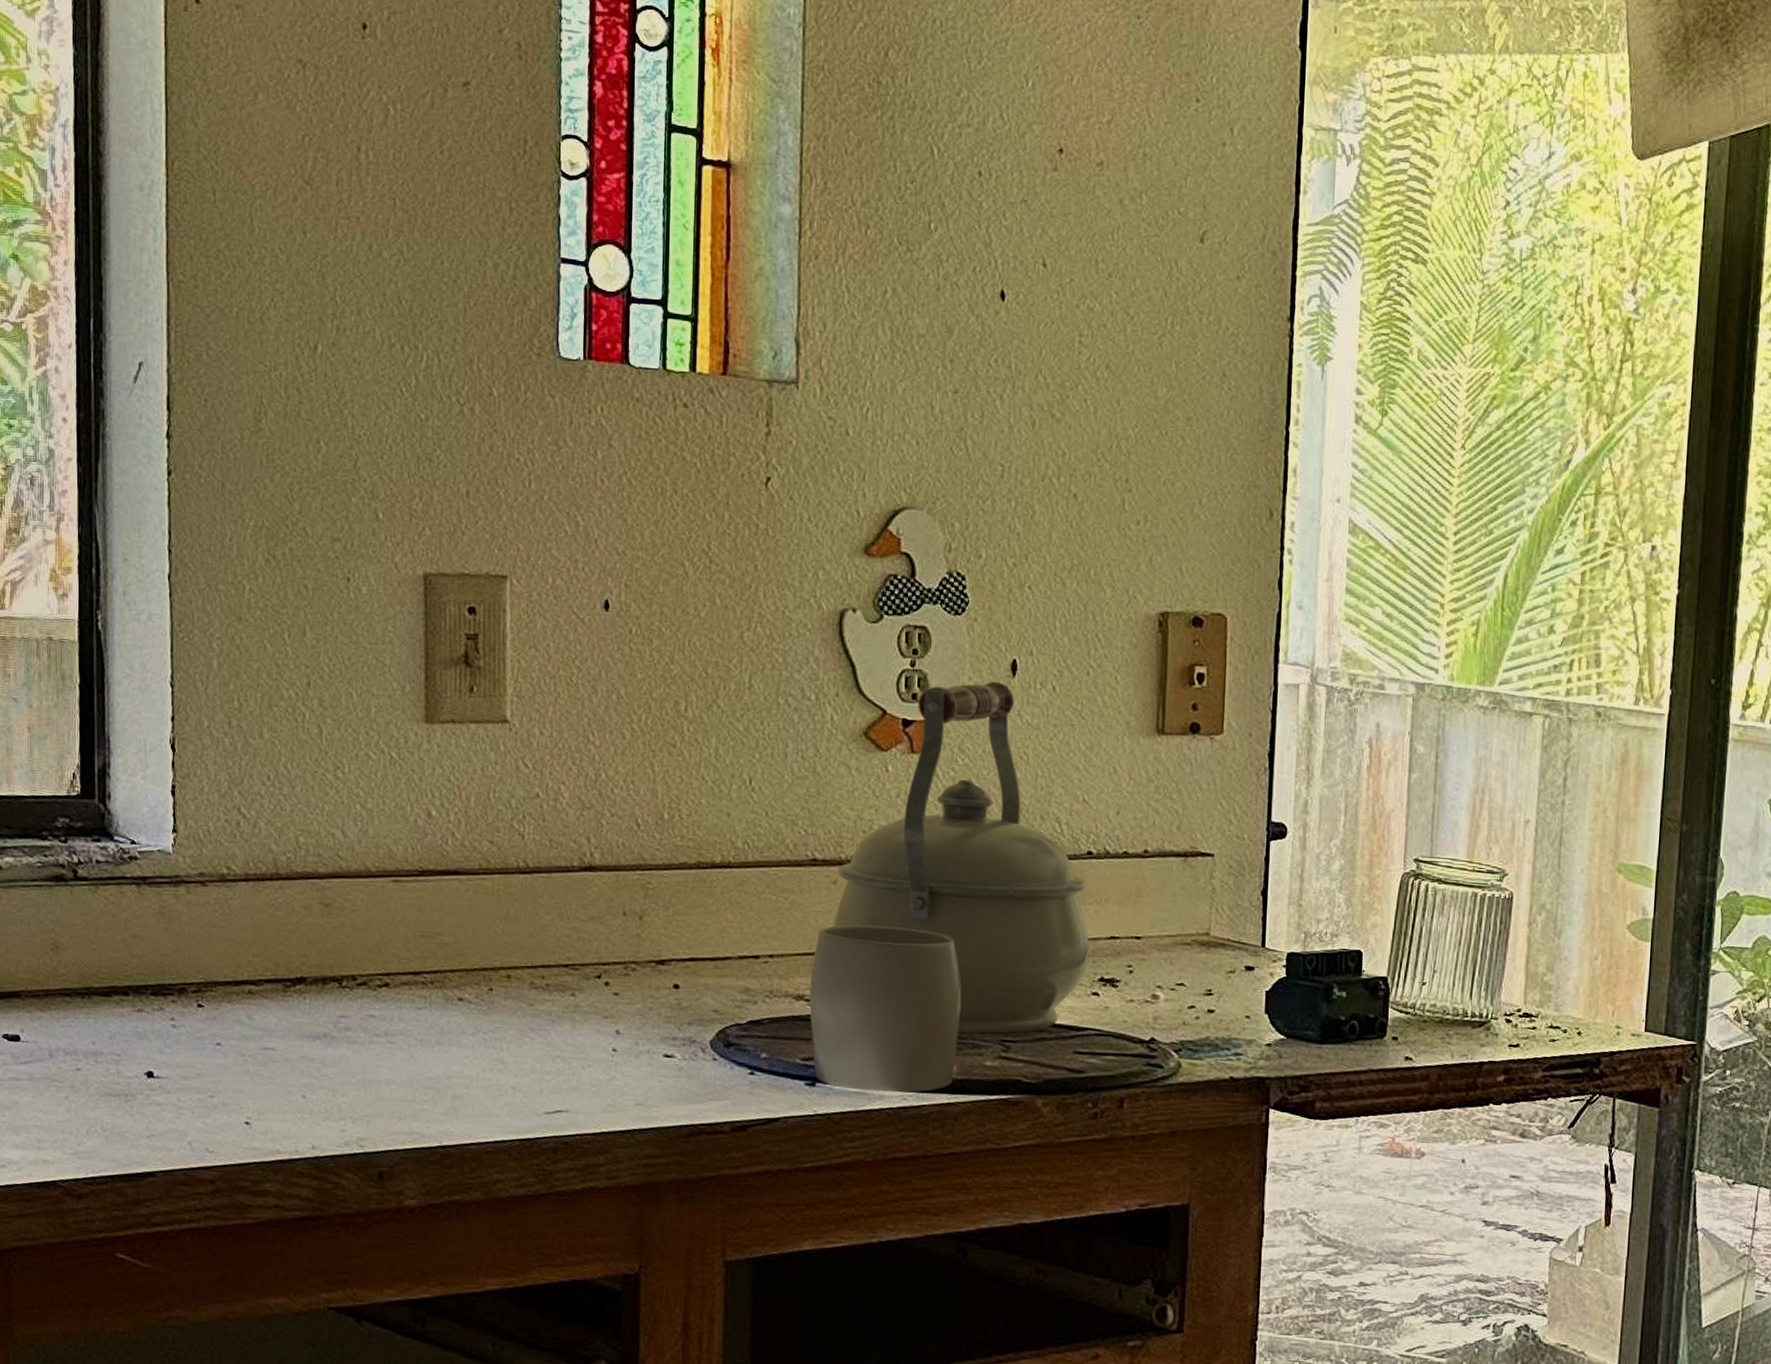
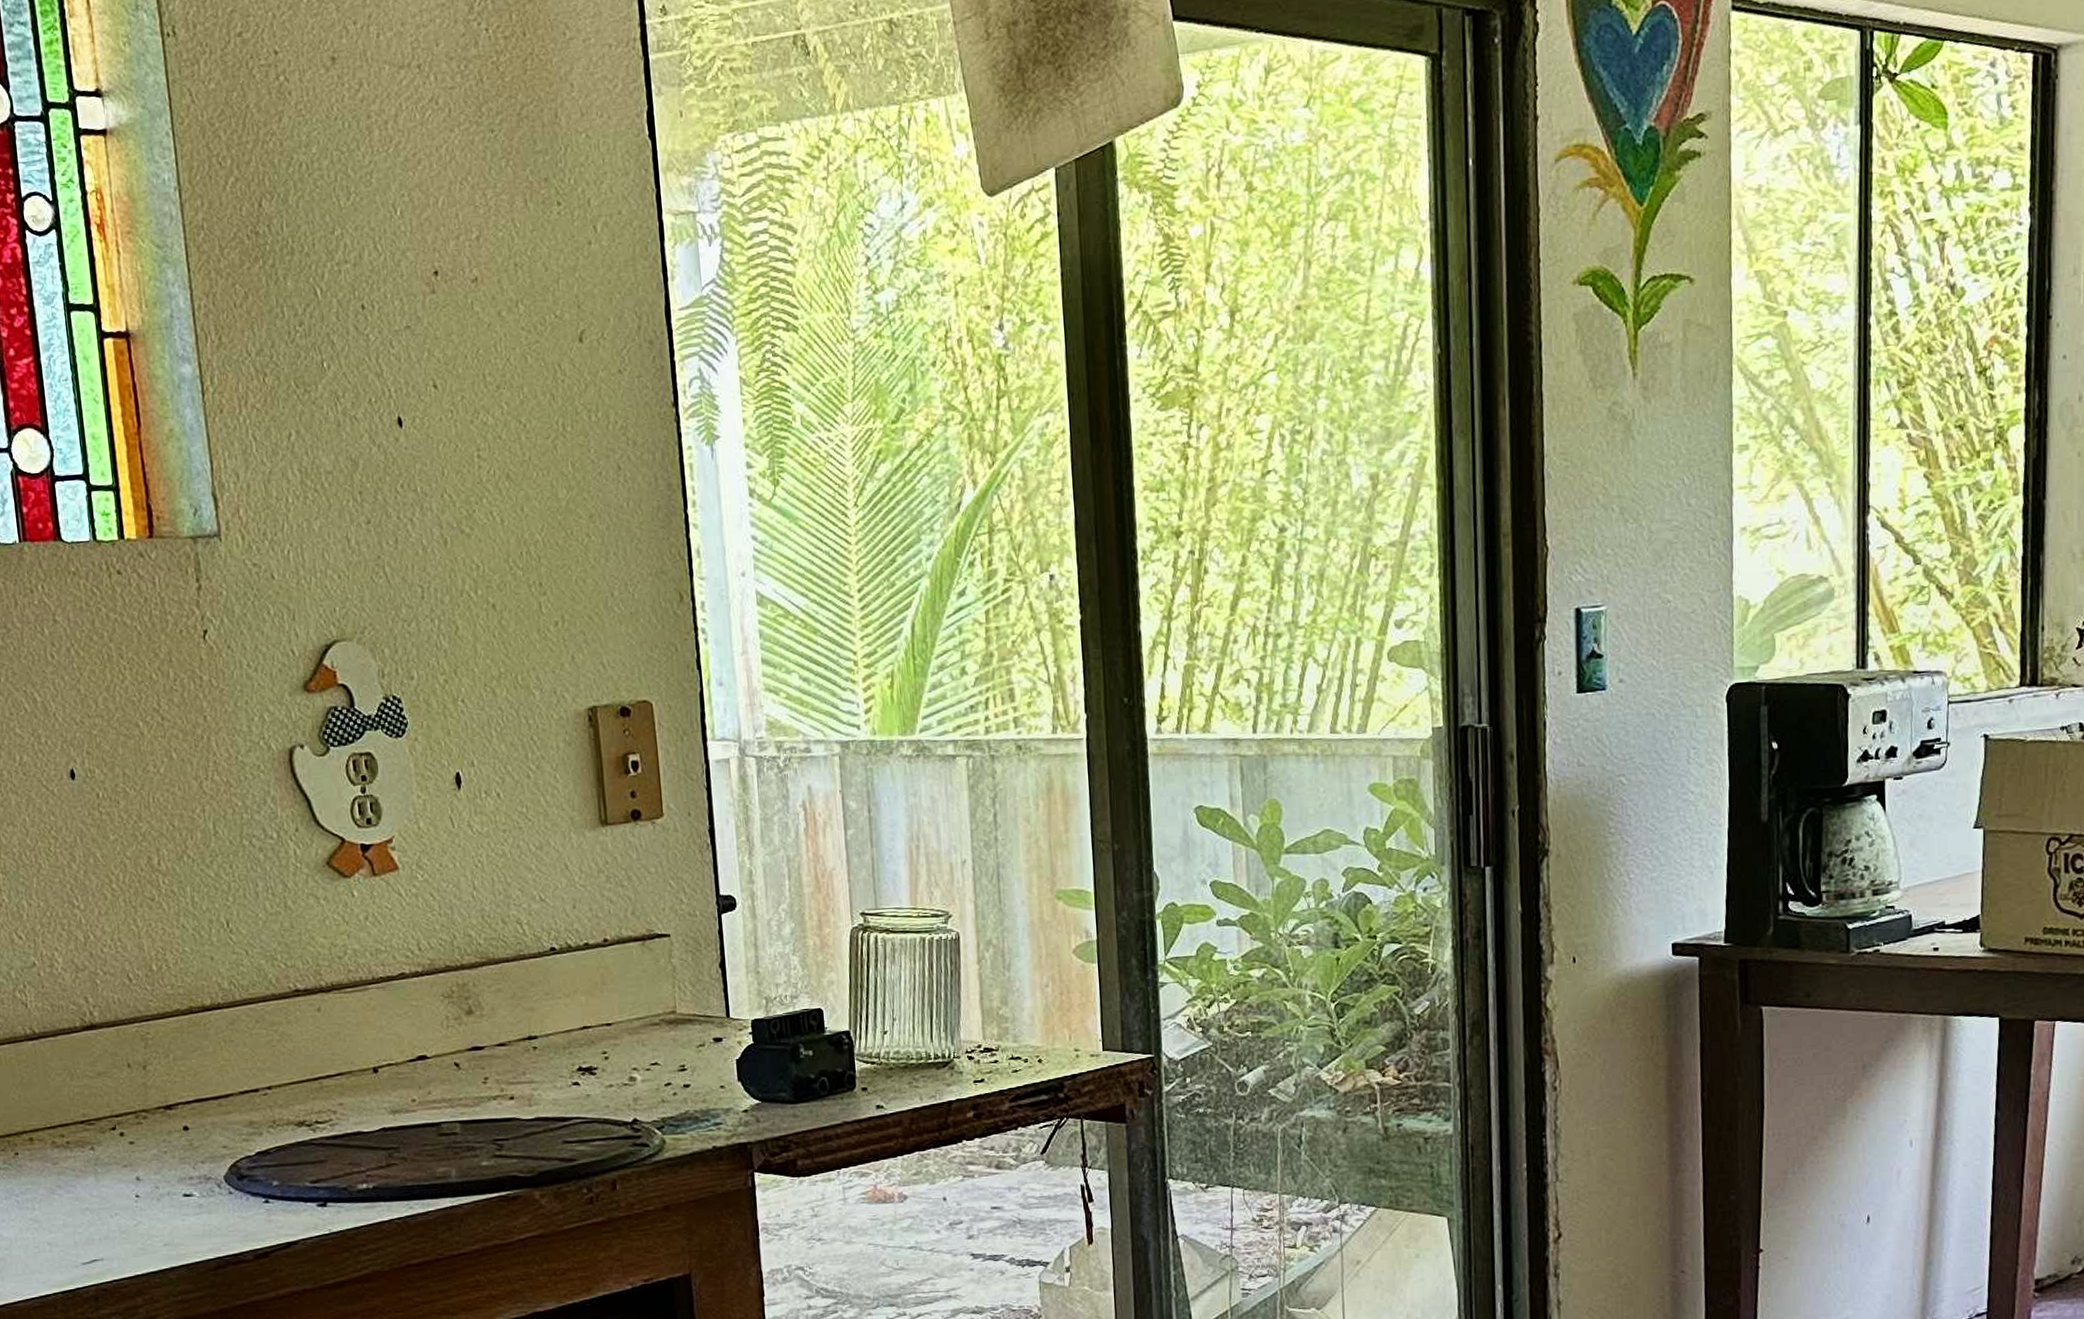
mug: present [809,925,962,1093] -> none [308,1044,454,1205]
kettle: present [833,681,1089,1035] -> none [319,796,565,1138]

